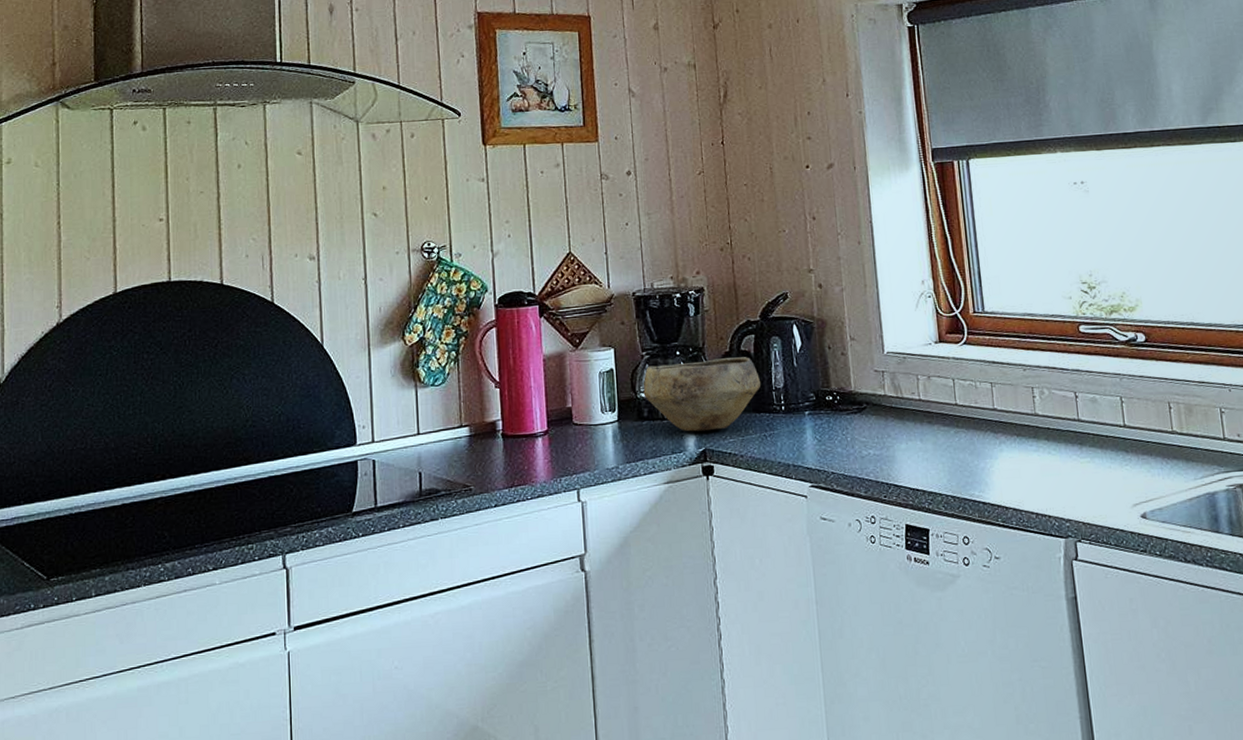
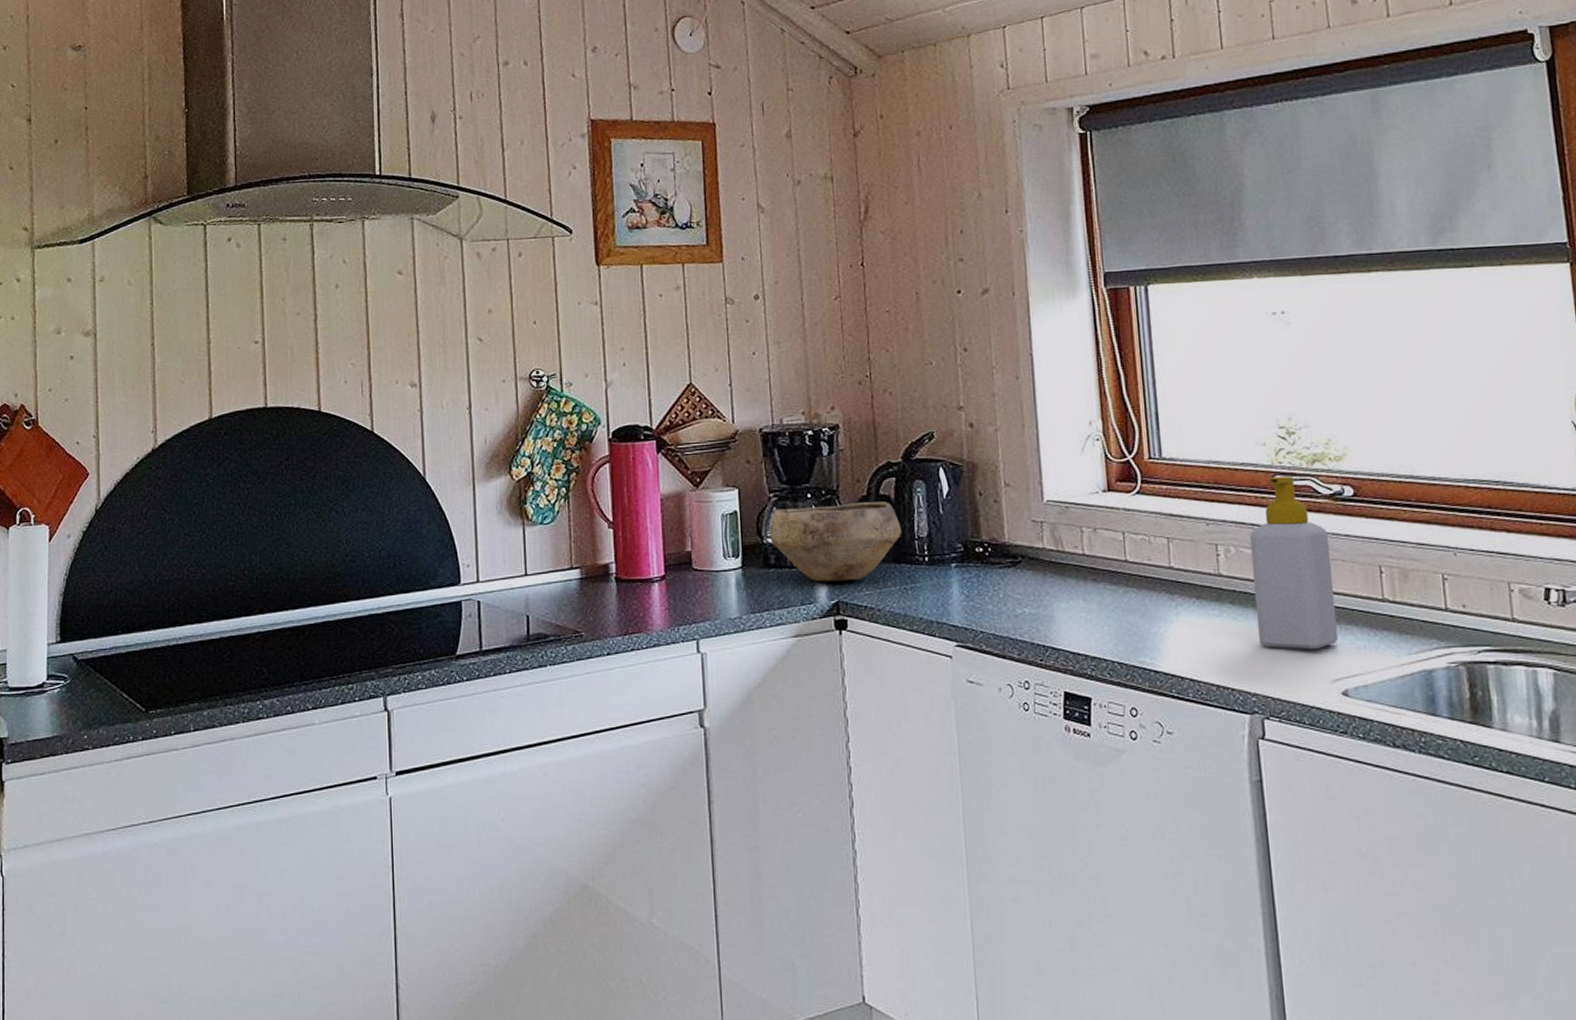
soap bottle: none [1059,326,1137,479] -> present [1249,476,1339,650]

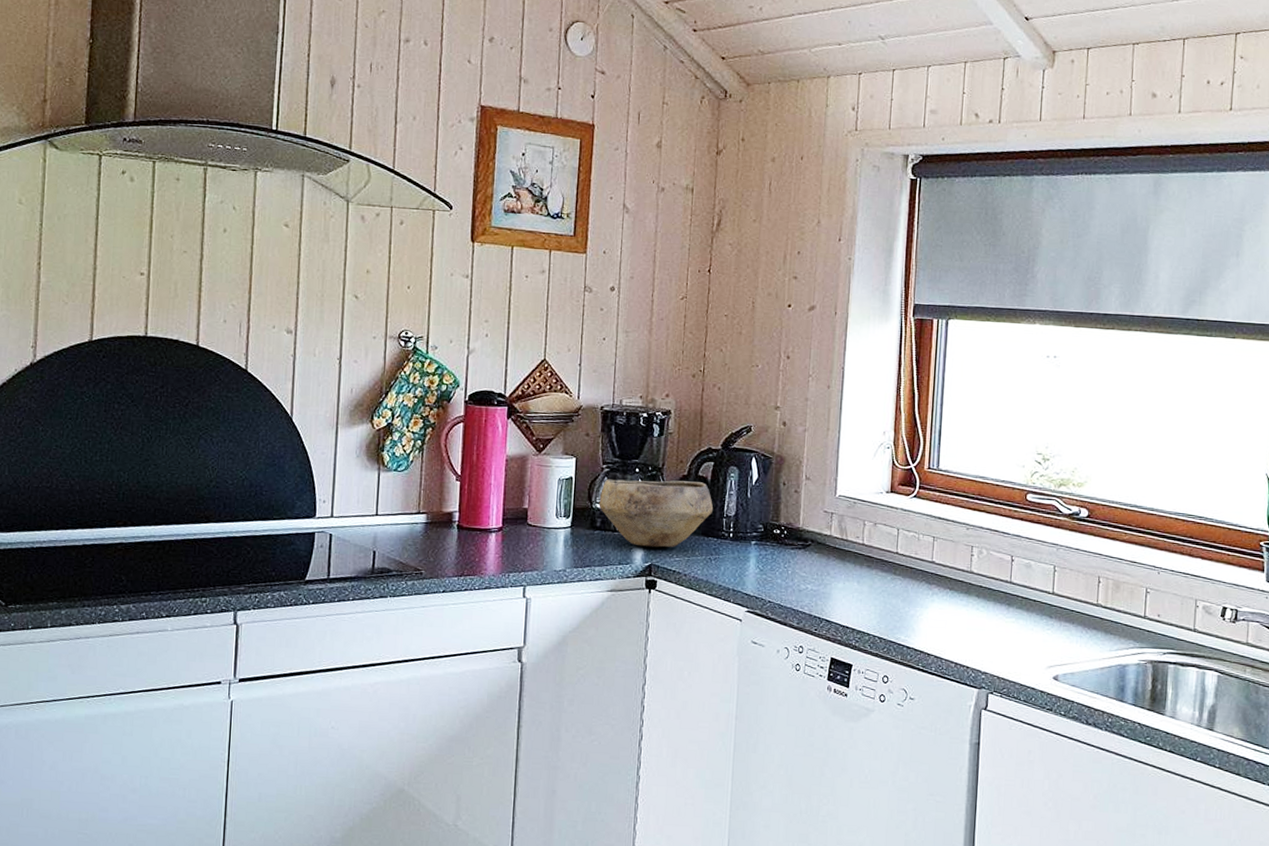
soap bottle: present [1249,476,1339,650] -> none [994,495,1063,641]

